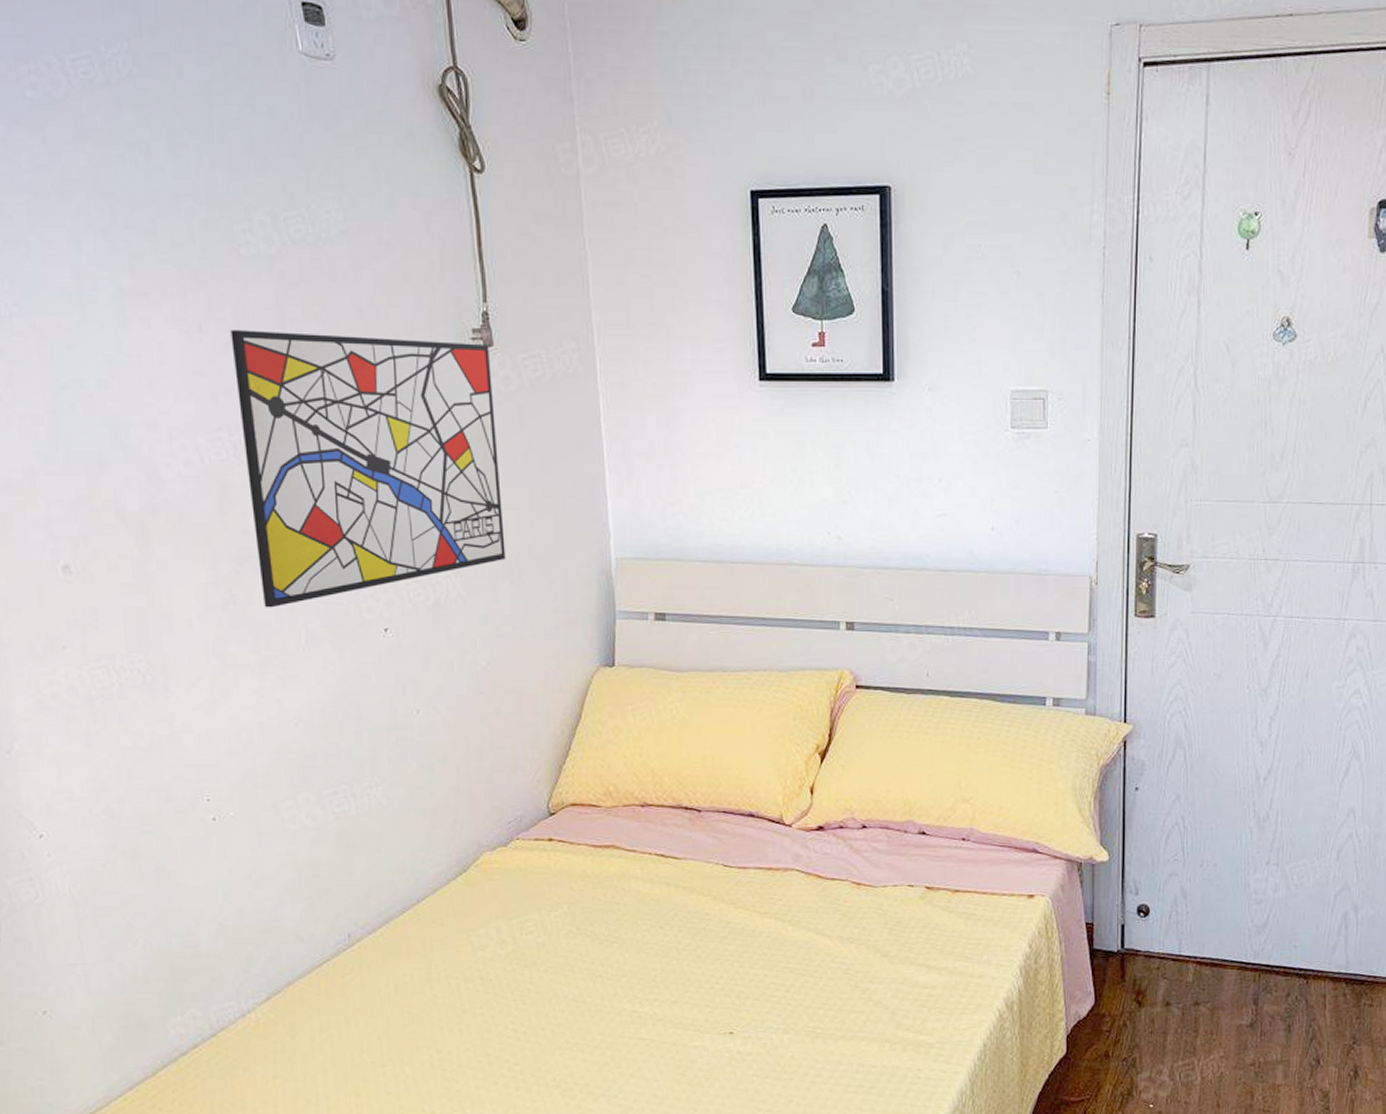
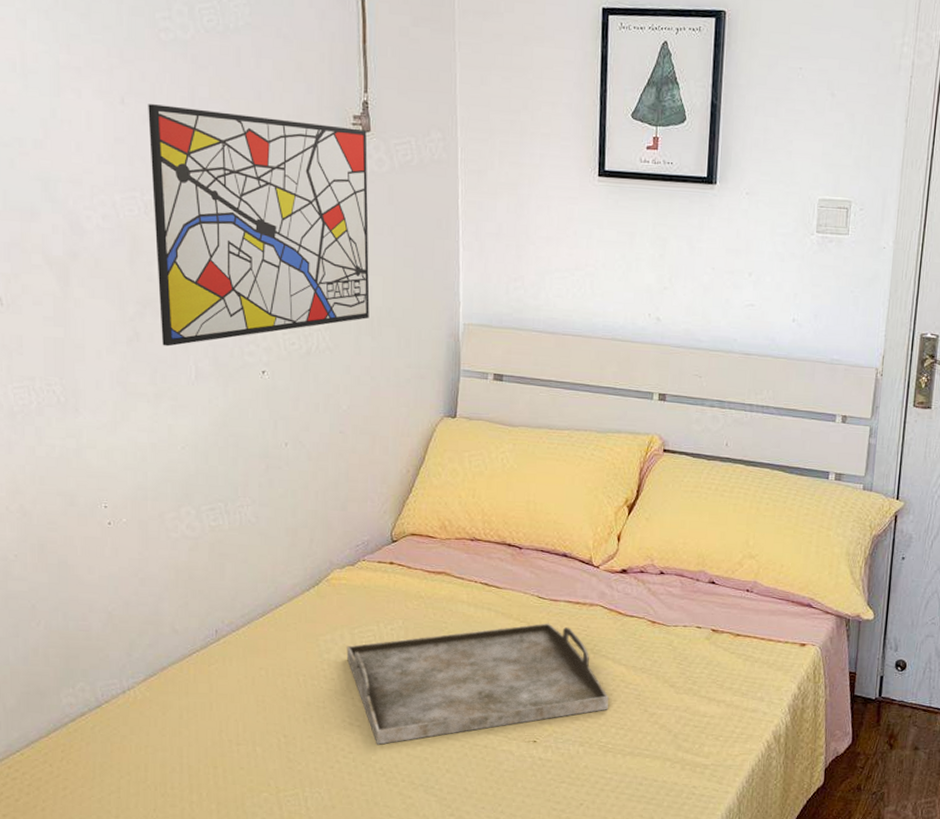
serving tray: none [504,894,813,1052] -> present [346,623,609,745]

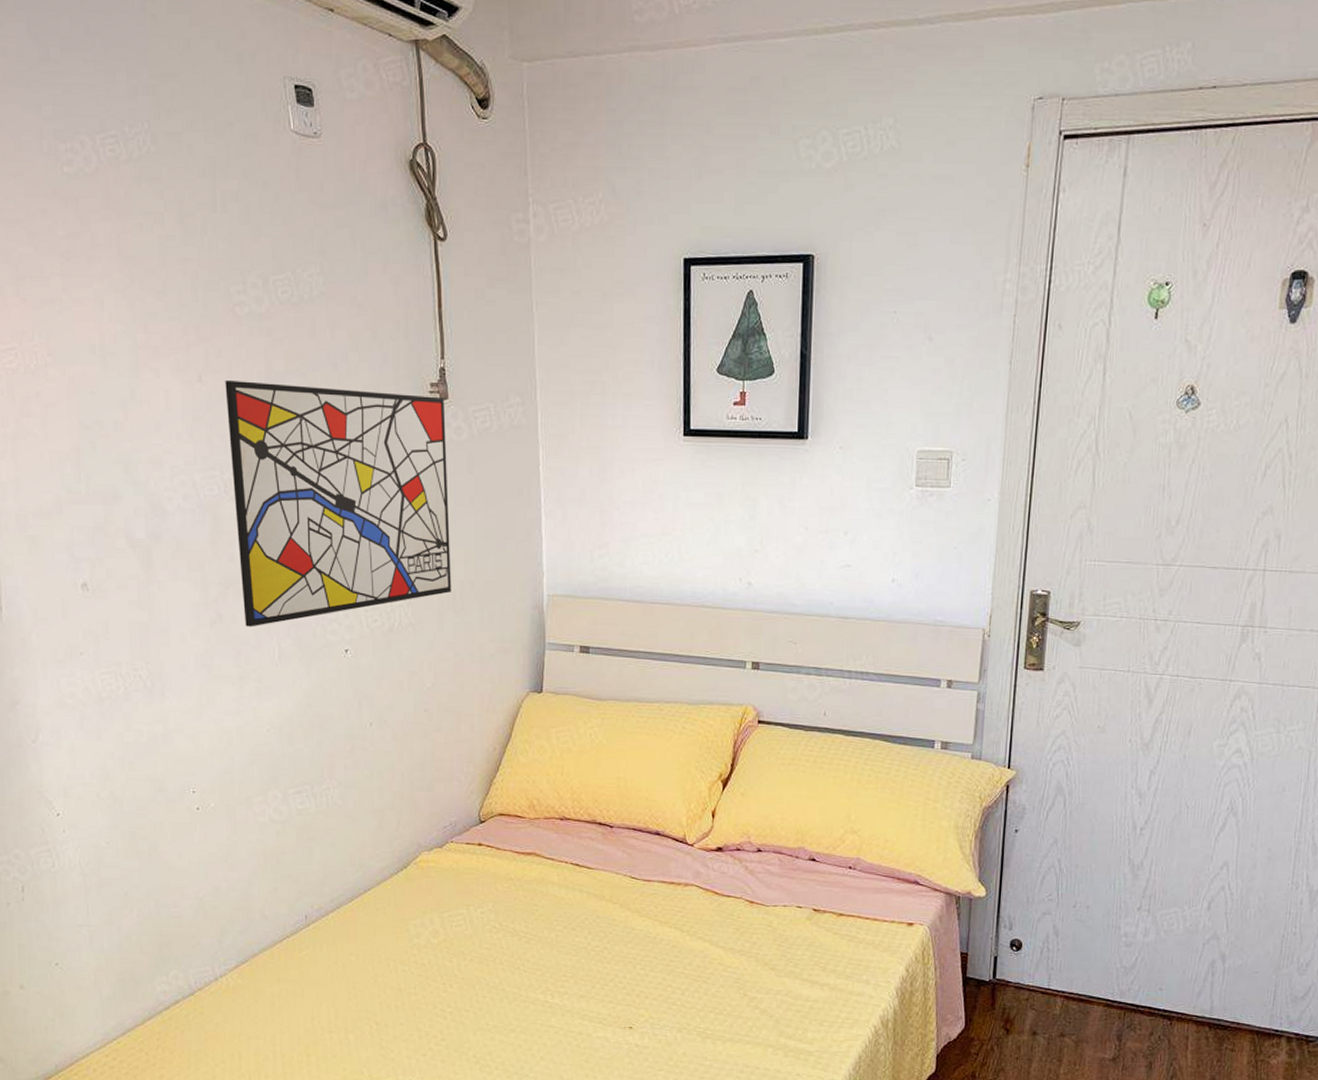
serving tray: present [346,623,609,745] -> none [436,904,706,1032]

